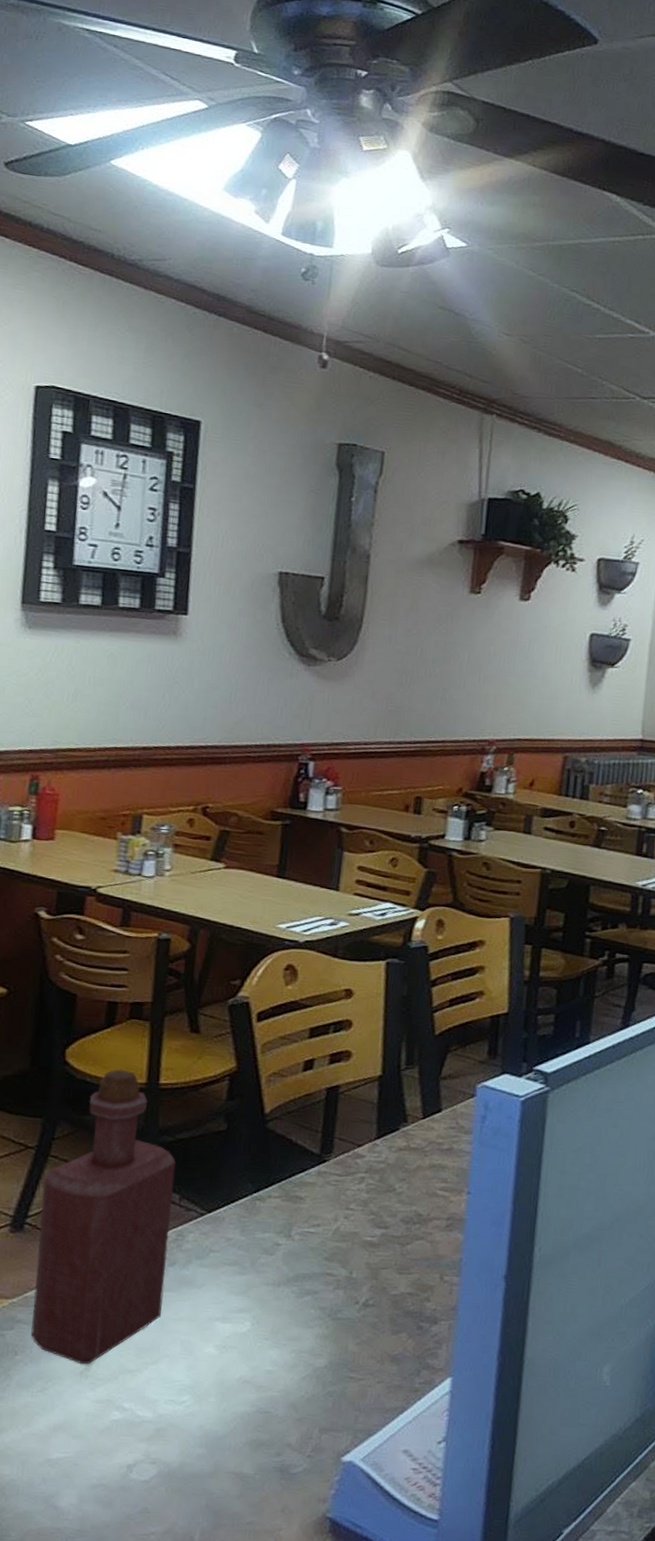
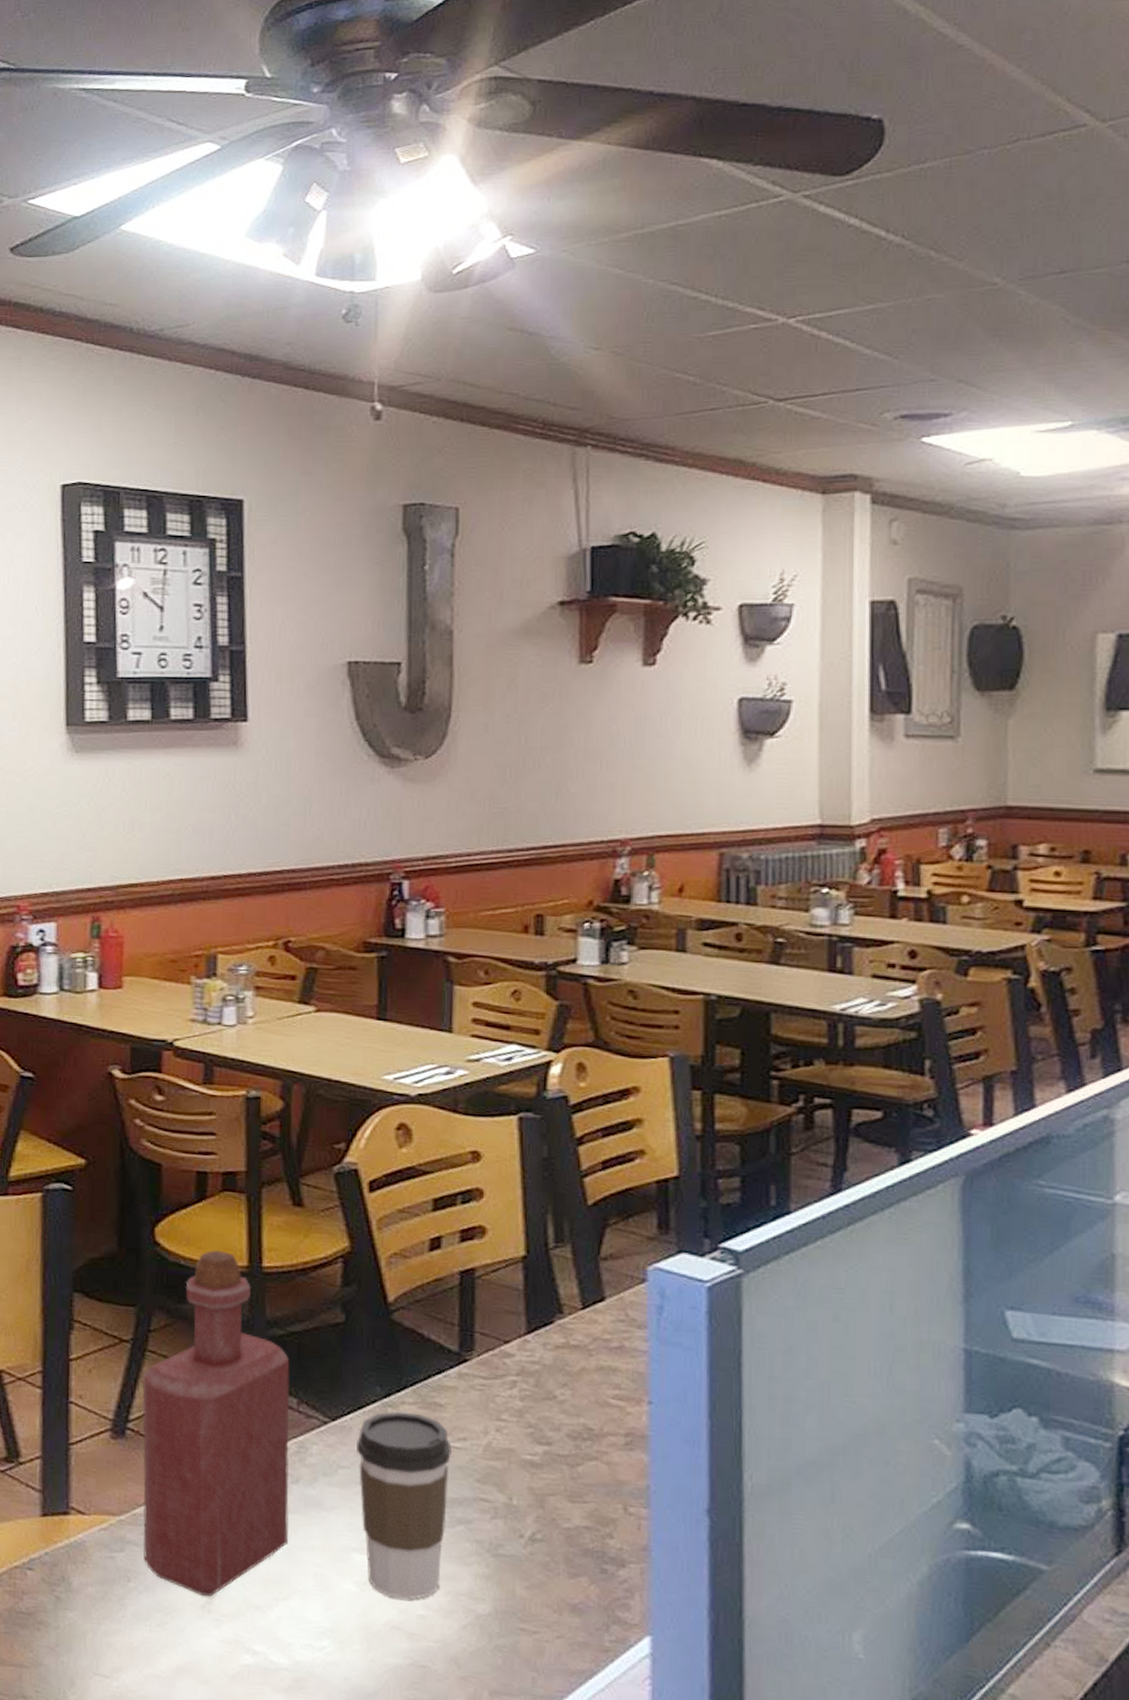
coffee cup: none [226,1203,307,1359] -> present [357,1411,452,1600]

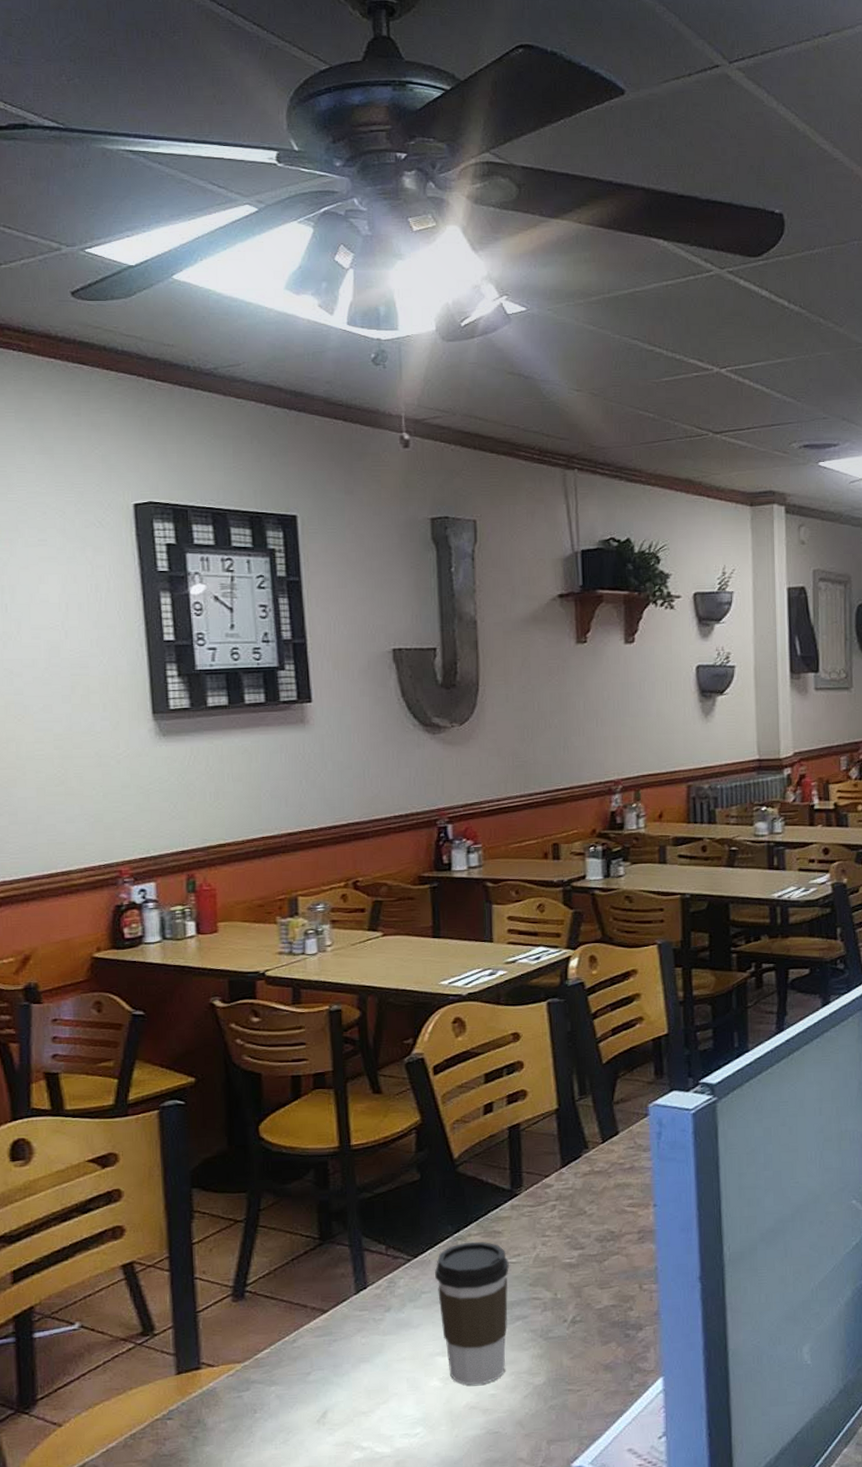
bottle: present [142,1250,290,1597] -> none [256,1137,384,1413]

